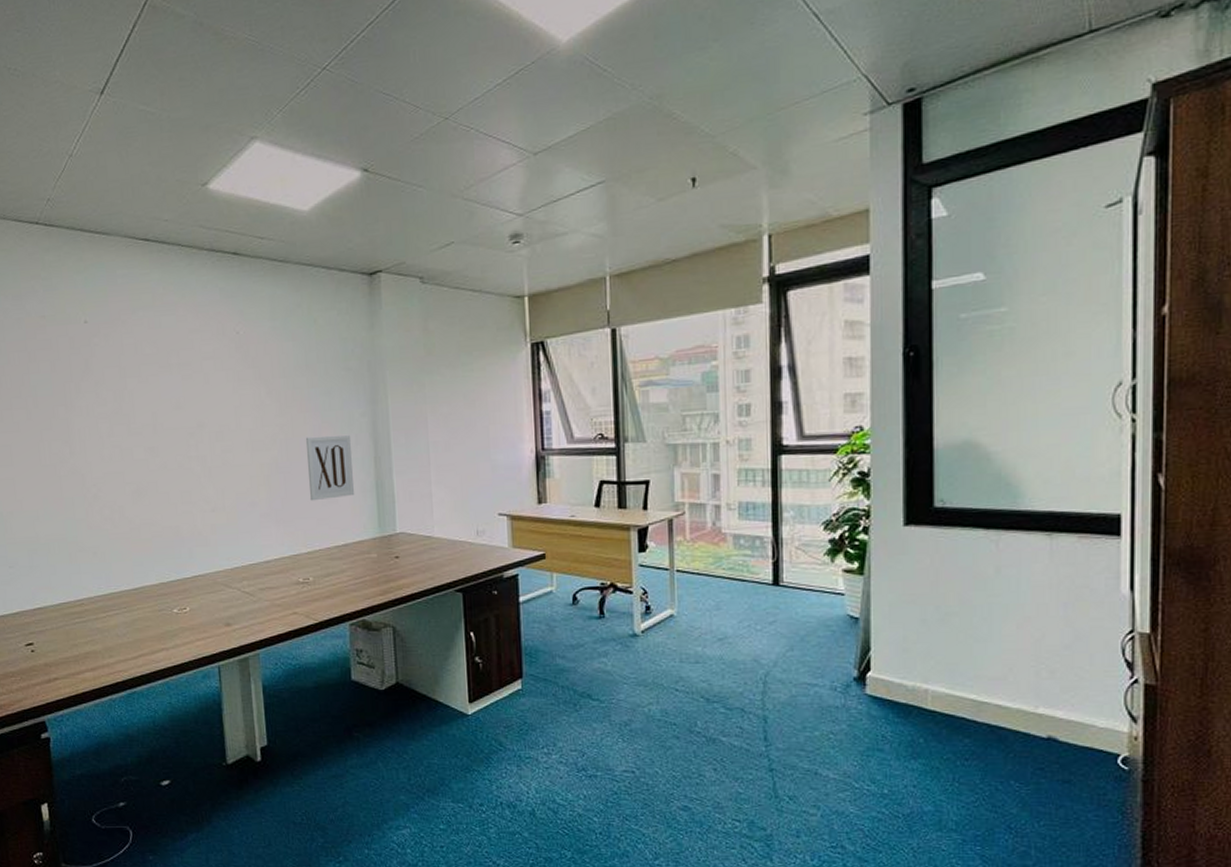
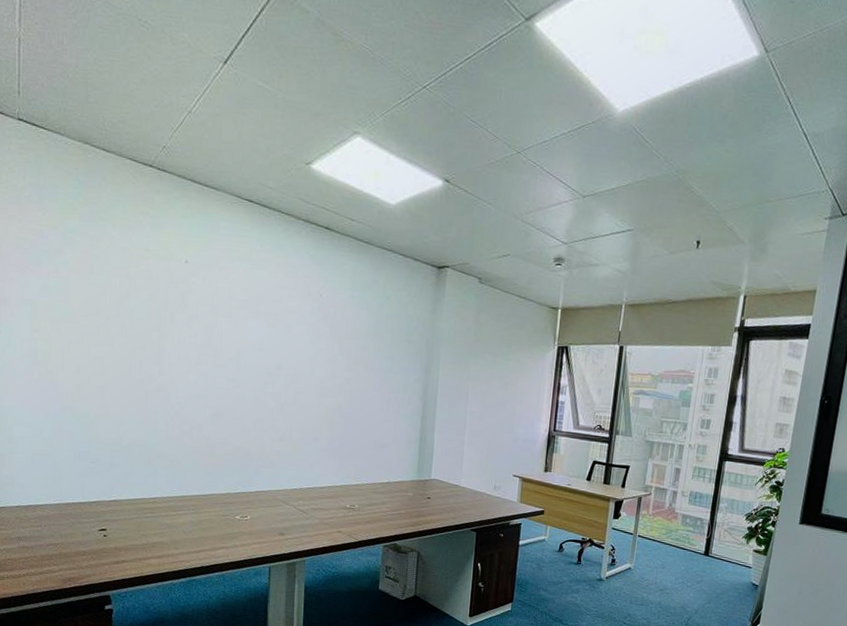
wall art: present [305,435,355,501] -> none [364,391,405,445]

